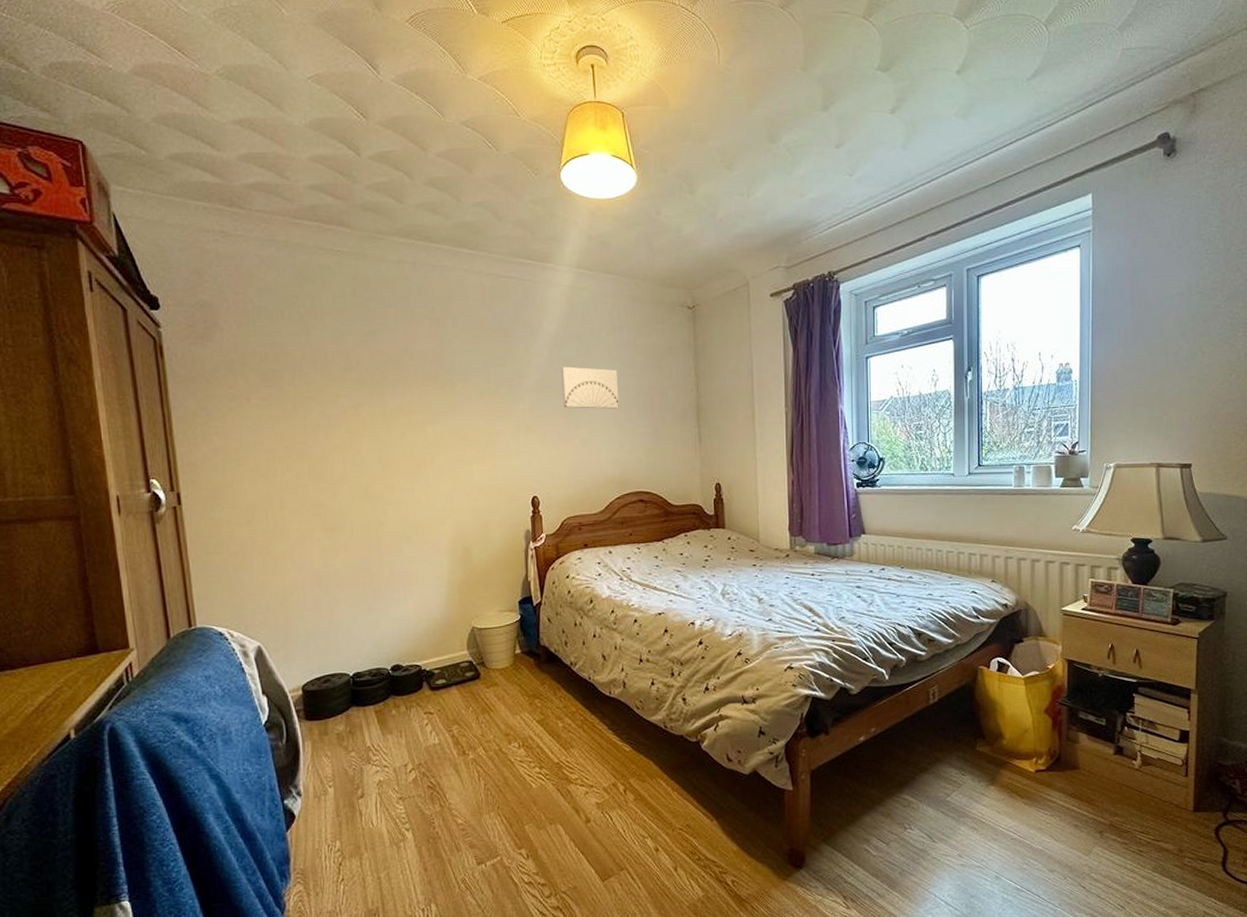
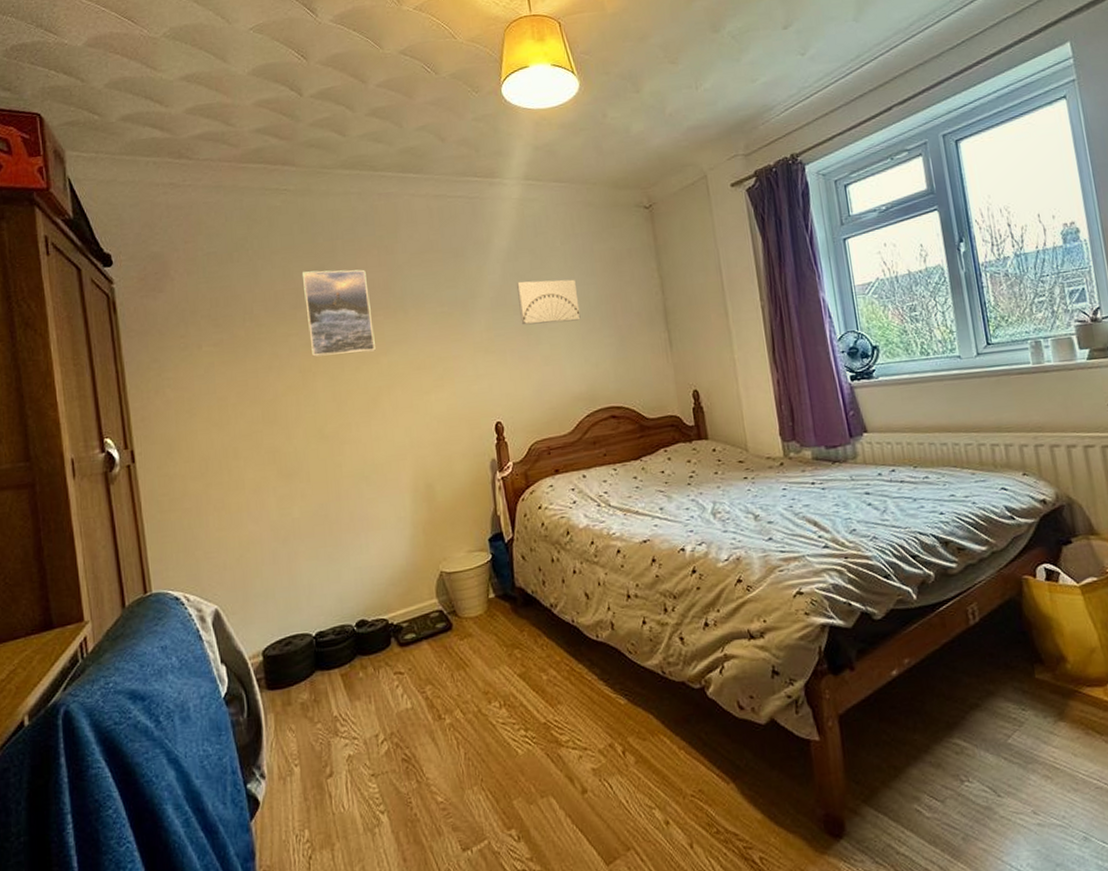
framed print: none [354,336,422,420] -> present [303,269,376,357]

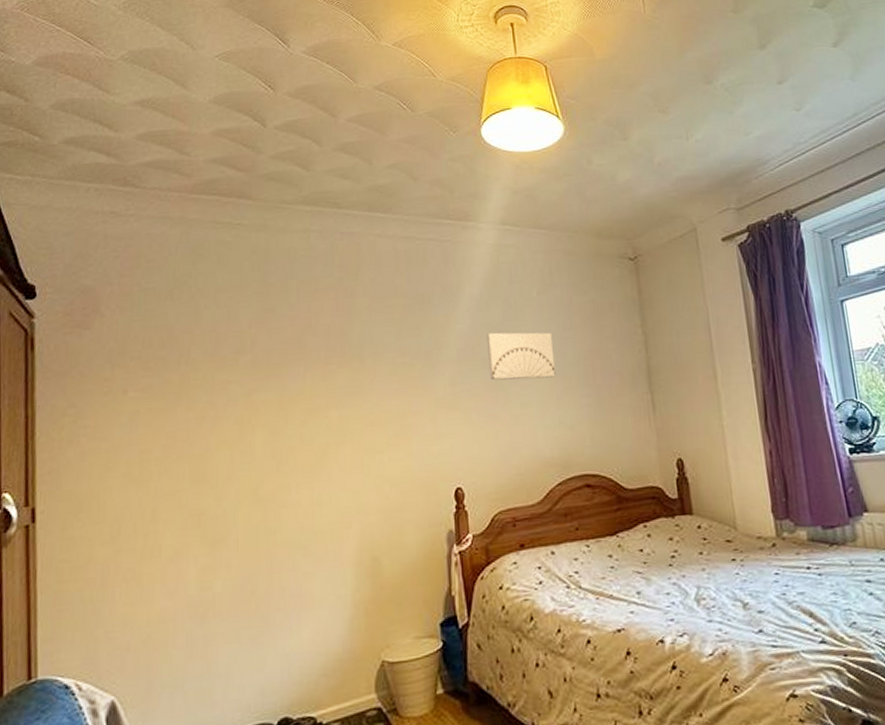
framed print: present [303,269,376,357] -> none [250,312,325,408]

